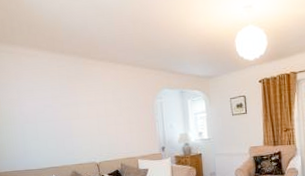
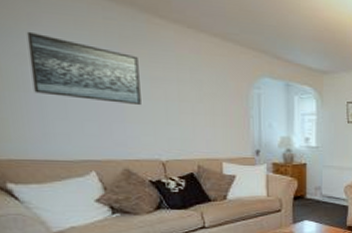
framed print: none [15,84,82,125] -> present [26,31,141,106]

